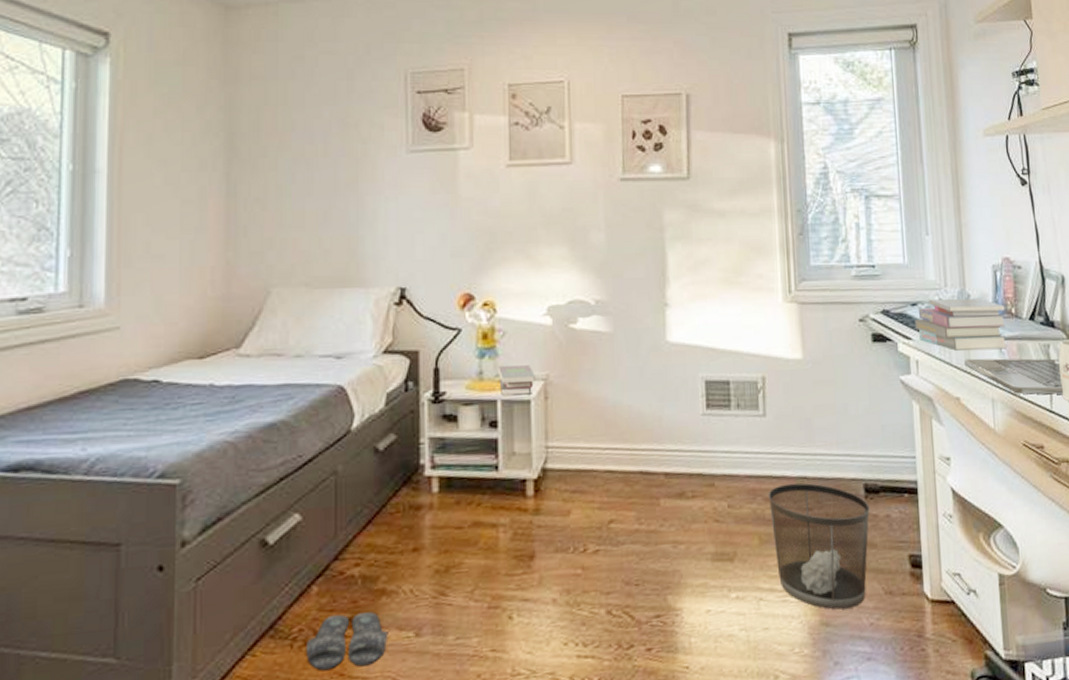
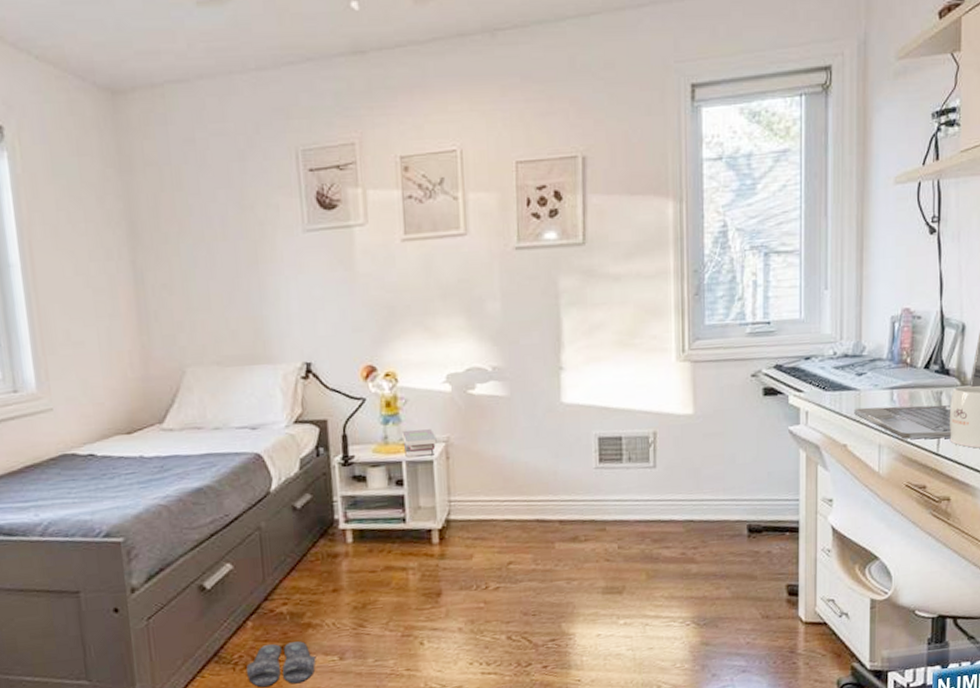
waste bin: present [768,482,870,610] -> none [656,525,752,632]
books: present [914,298,1007,352] -> none [807,349,900,401]

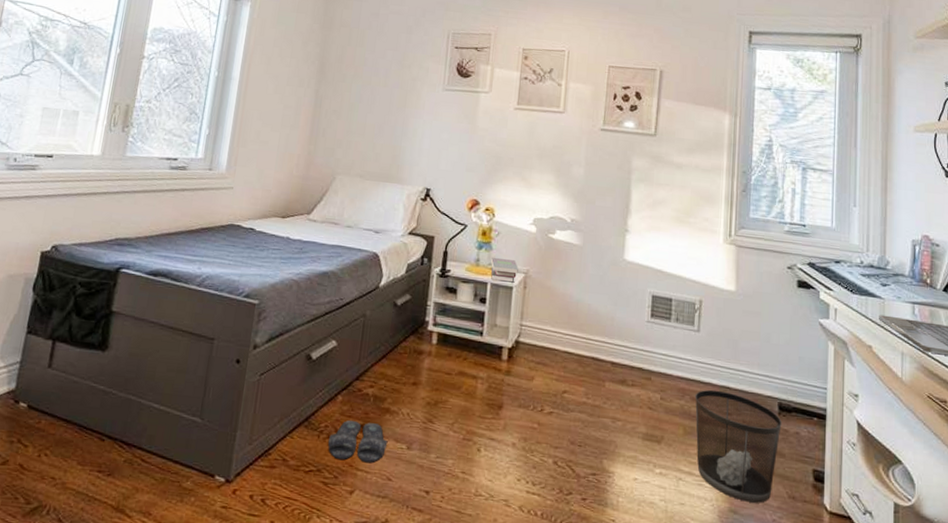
waste bin: none [656,525,752,632] -> present [694,389,782,503]

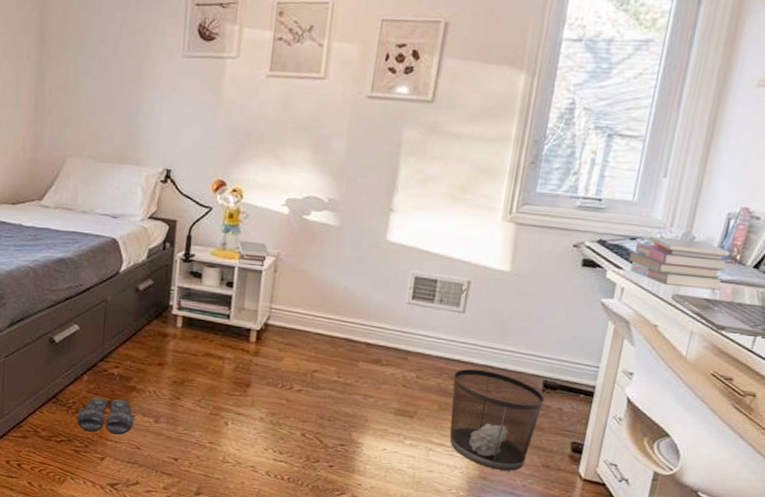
books: none [837,259,921,312] -> present [629,236,730,291]

